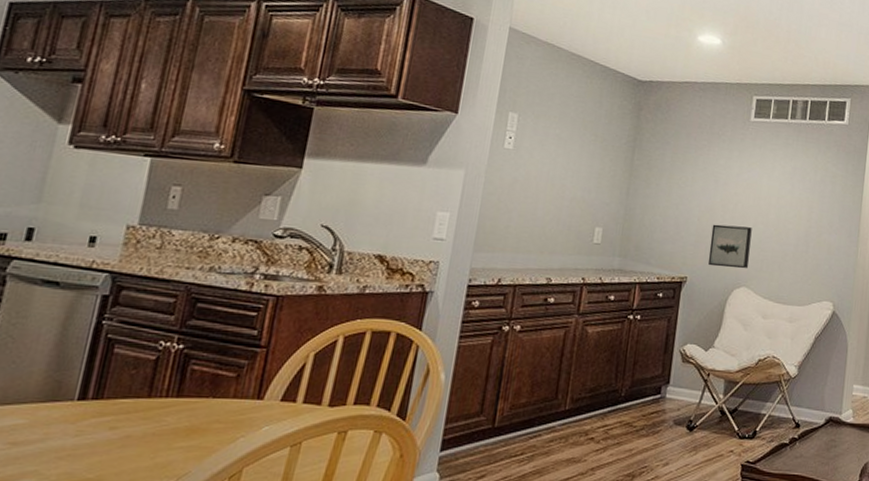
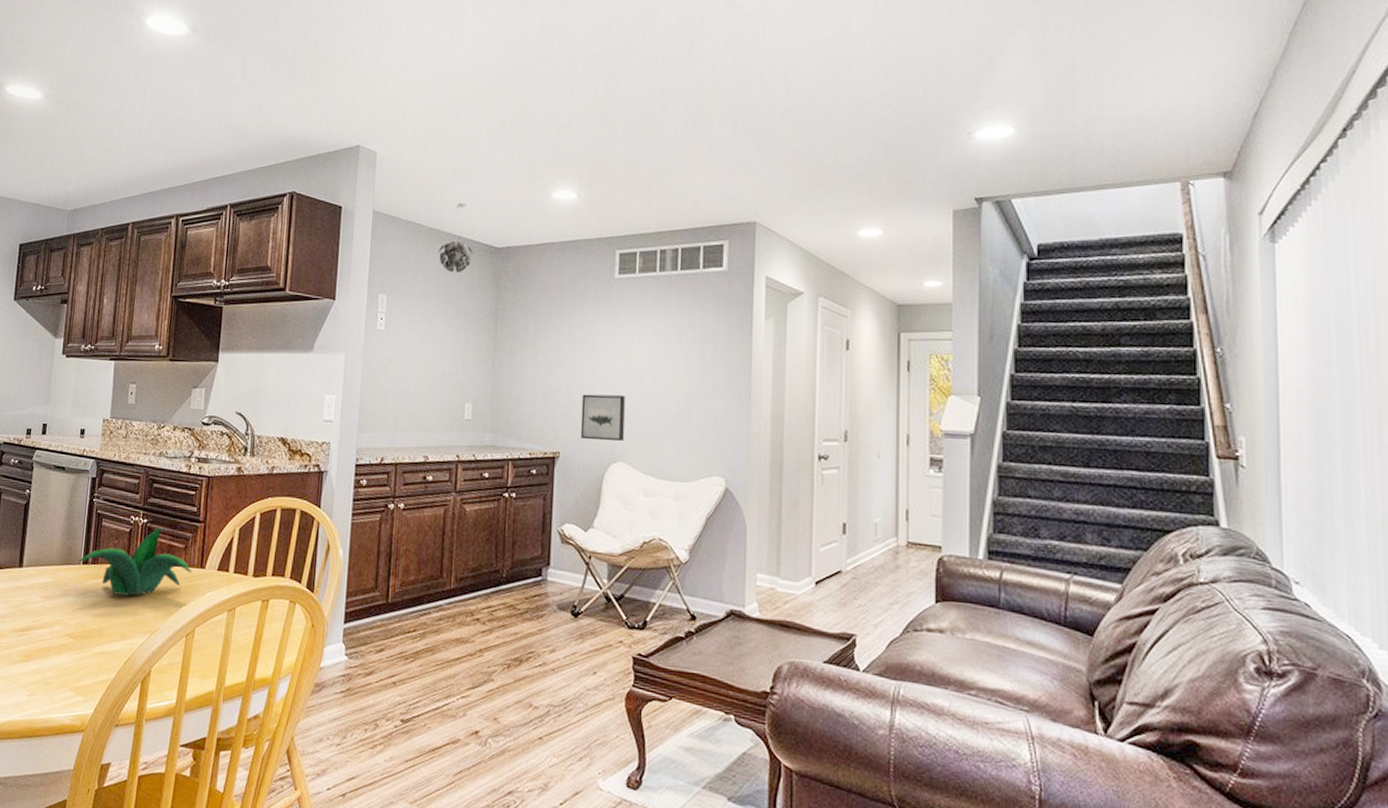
succulent plant: none [71,353,245,436] -> present [79,527,193,596]
pendant light: none [578,32,616,100] -> present [438,203,474,272]

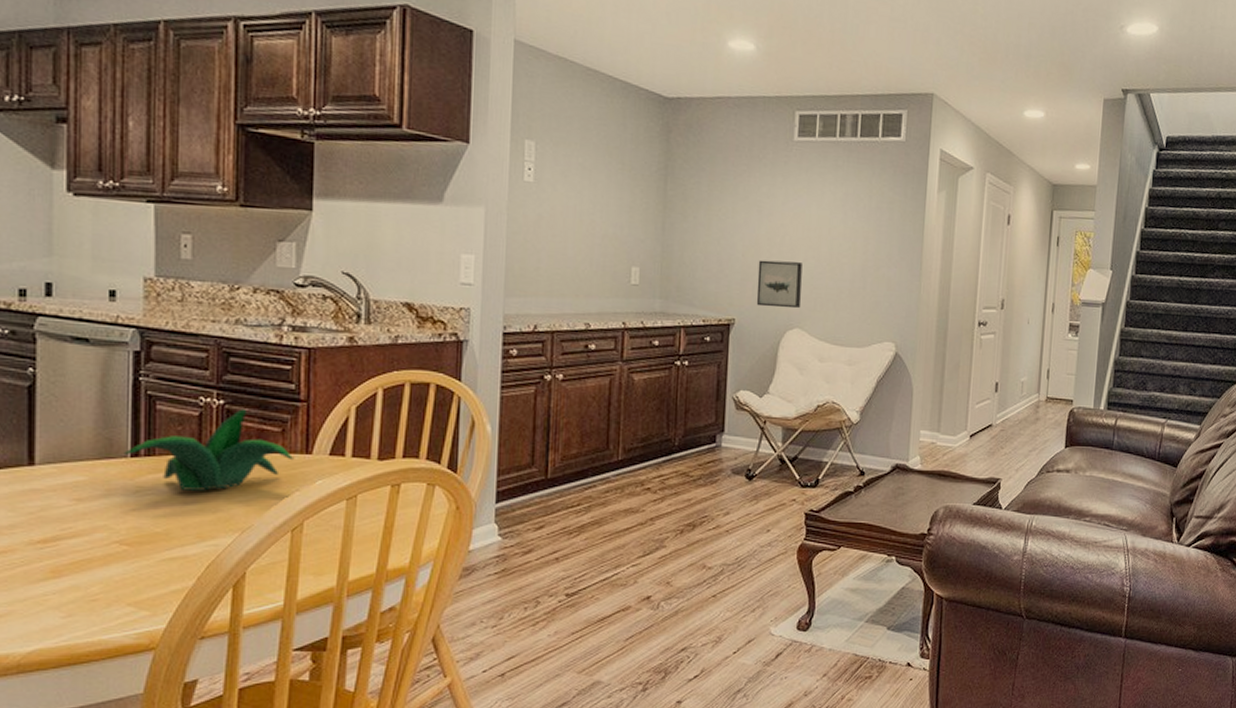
pendant light: present [438,203,474,272] -> none [597,41,640,122]

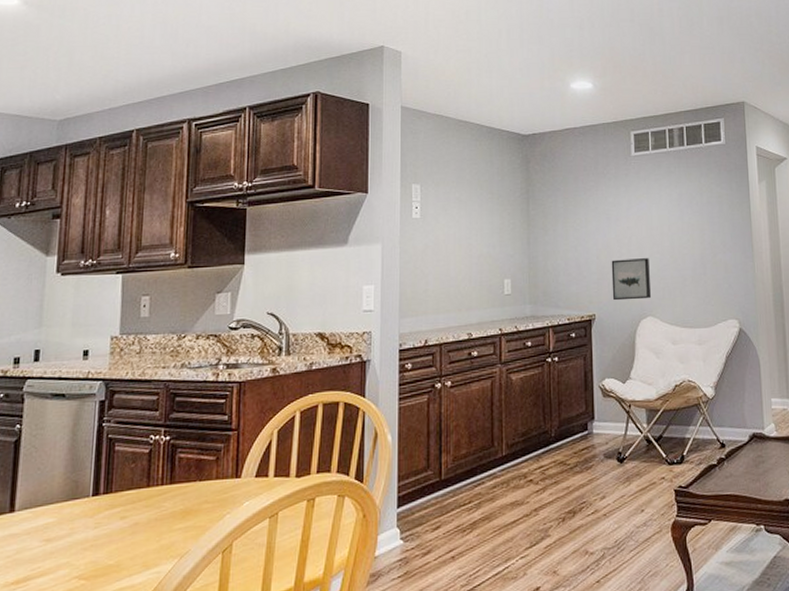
succulent plant: present [124,408,295,491] -> none [87,442,226,523]

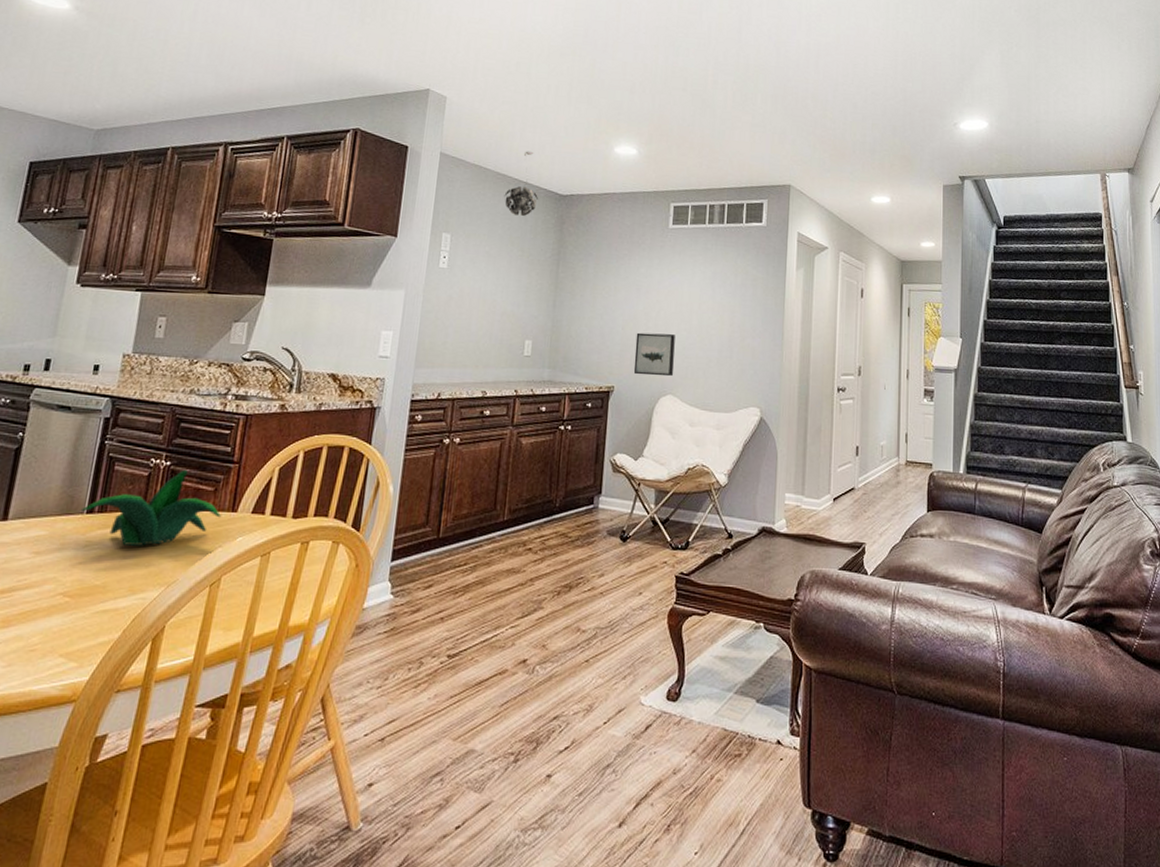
succulent plant: none [87,442,226,523] -> present [82,469,222,546]
pendant light: none [468,96,503,159] -> present [504,151,539,216]

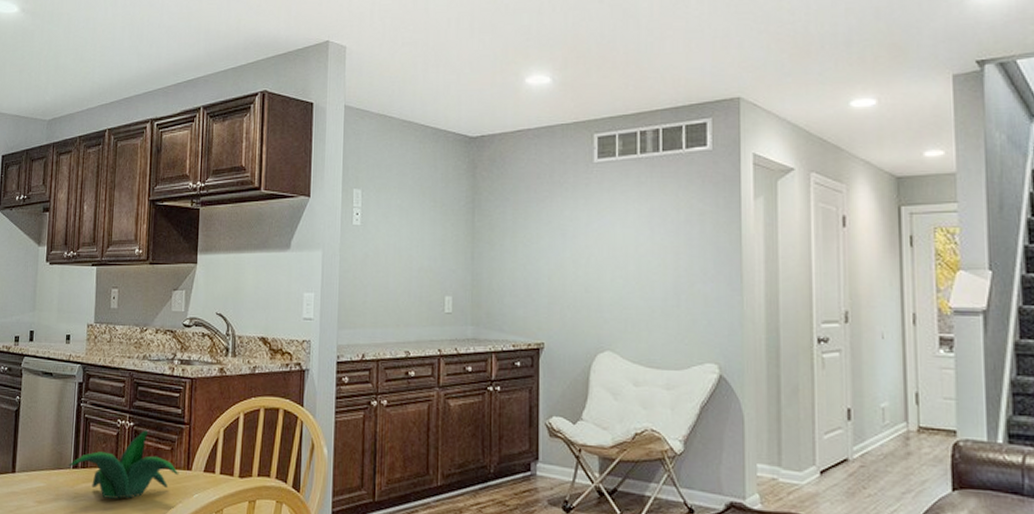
pendant light: present [504,151,539,216] -> none [411,93,448,164]
wall art: present [633,332,675,377] -> none [564,282,611,331]

